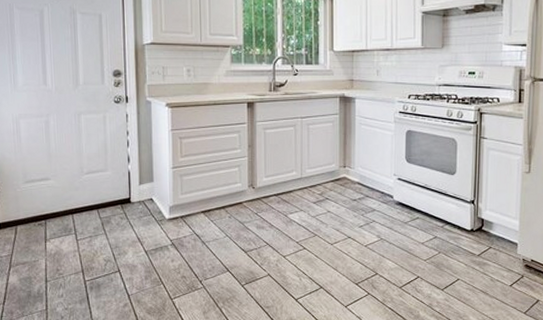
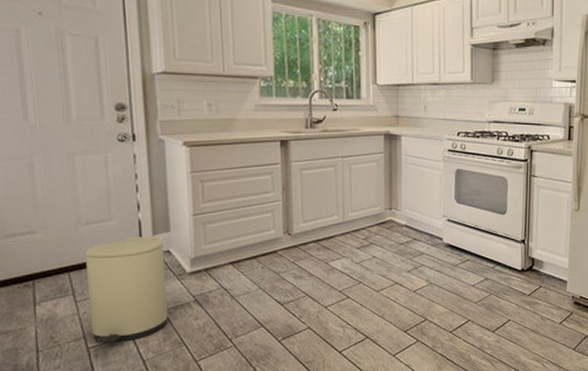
pedal bin: none [86,185,150,278] -> present [85,236,169,344]

